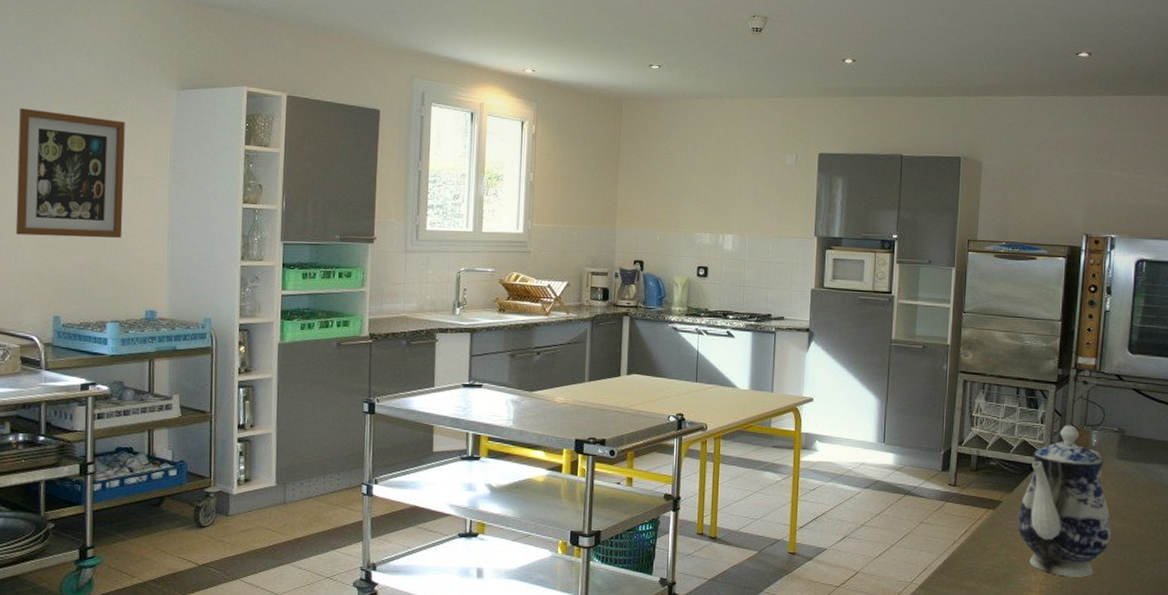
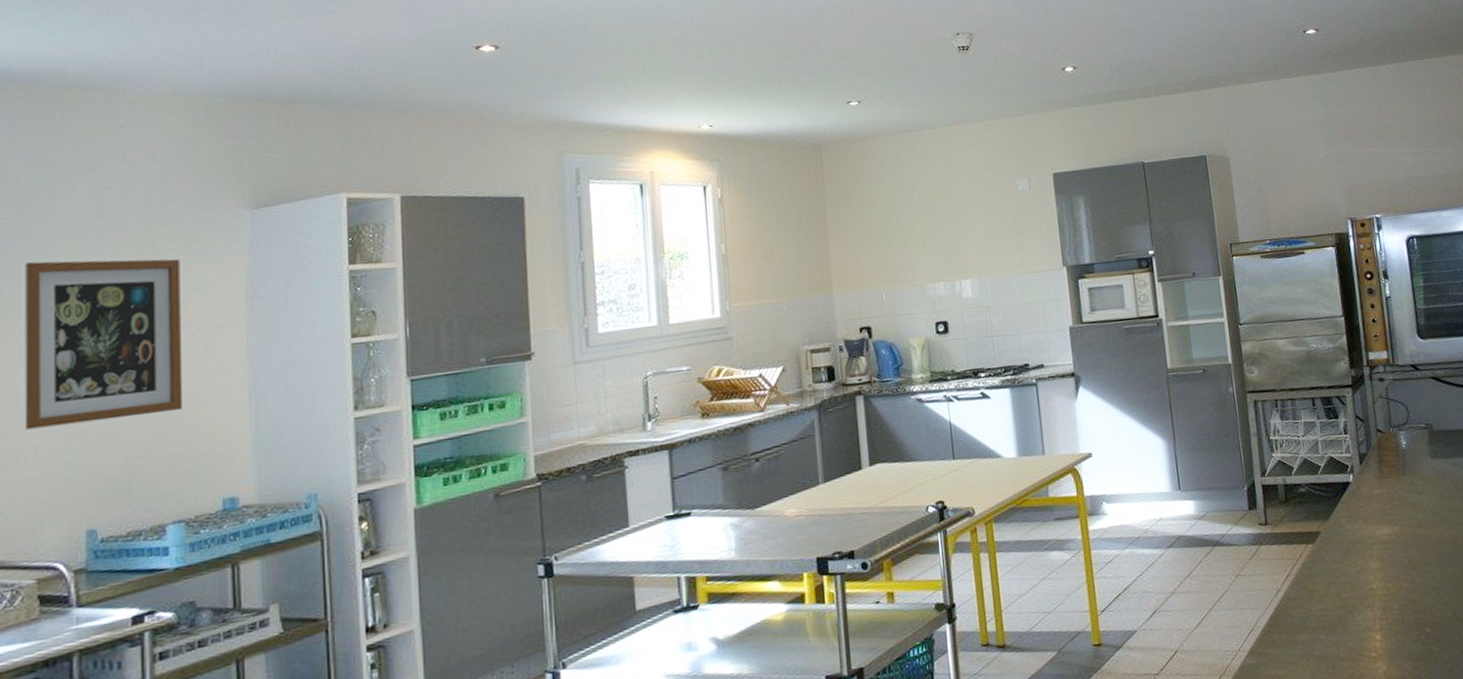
teapot: present [1018,425,1111,577] -> none [1340,429,1443,606]

